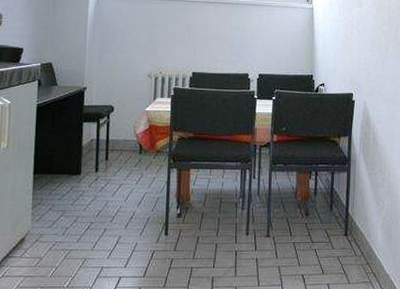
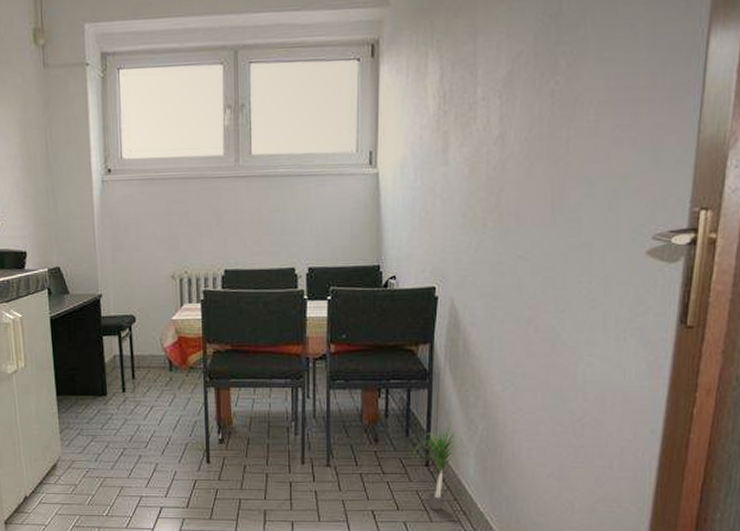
potted plant: none [334,201,379,274] -> present [411,424,470,511]

